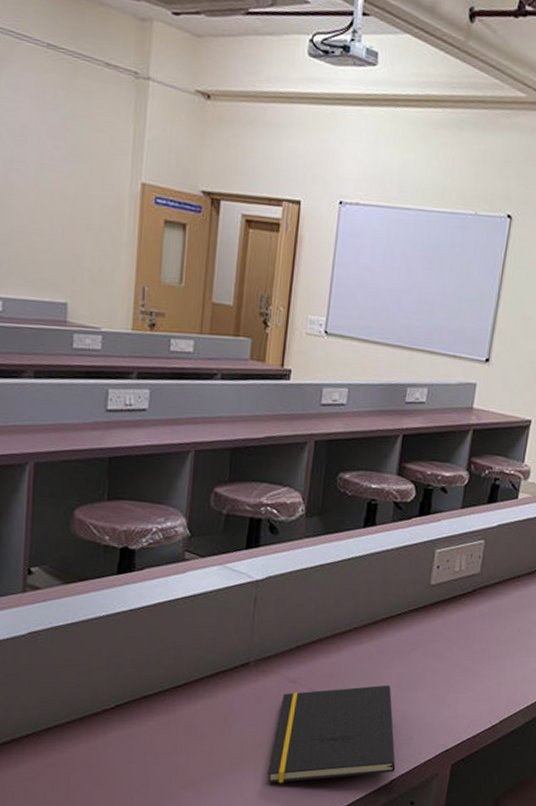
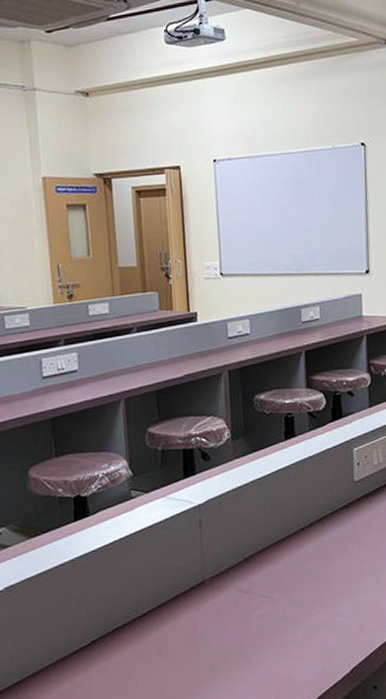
notepad: present [267,685,396,784] -> none [238,580,354,691]

